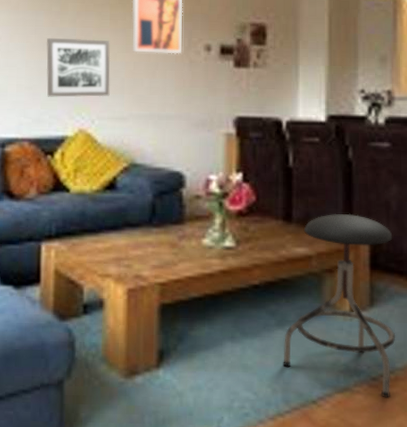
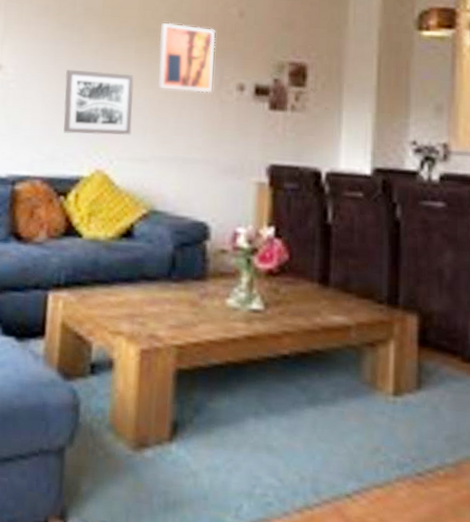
stool: present [283,213,396,398] -> none [313,279,447,499]

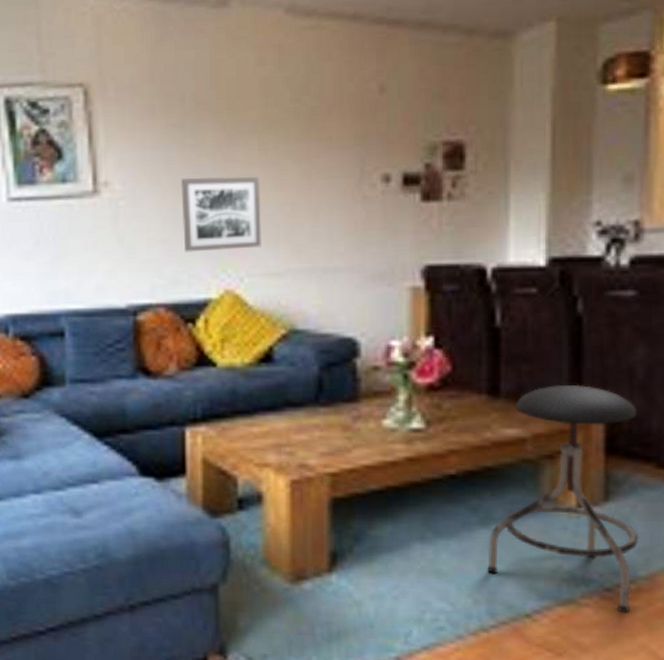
wall art: present [158,22,216,93] -> none [286,109,353,190]
stool: none [313,279,447,499] -> present [487,384,639,613]

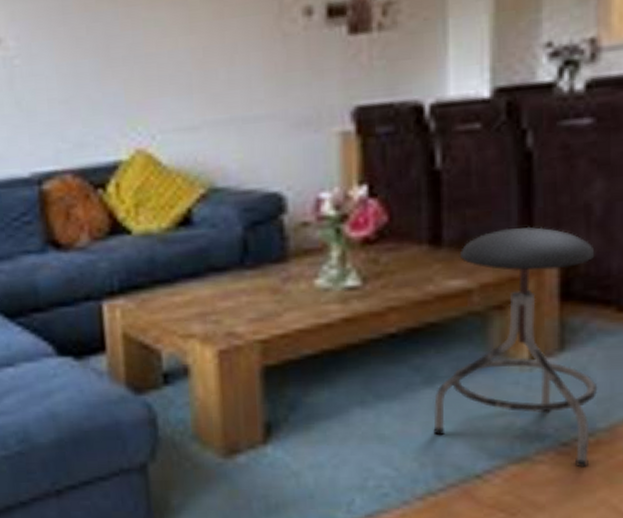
wall art: present [181,176,262,252] -> none [80,20,173,111]

